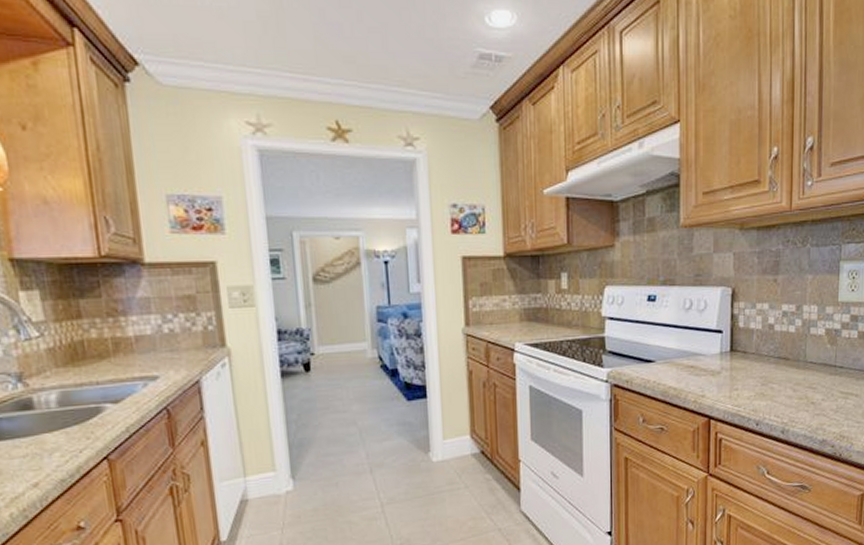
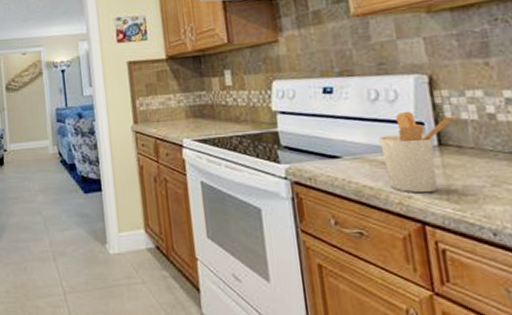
utensil holder: none [687,320,747,393] -> present [379,111,457,193]

